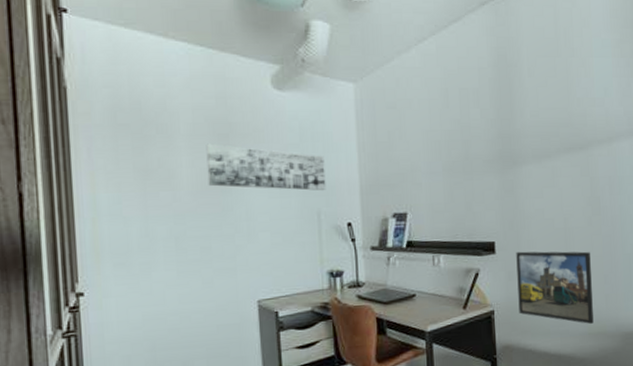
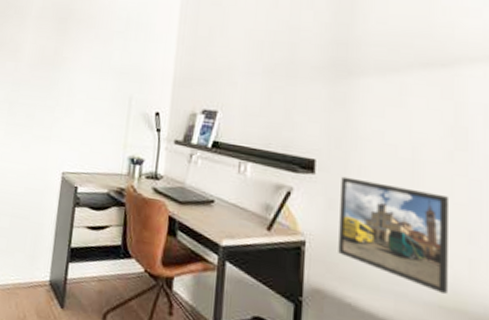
wall art: present [206,143,326,191] -> none [43,25,145,77]

